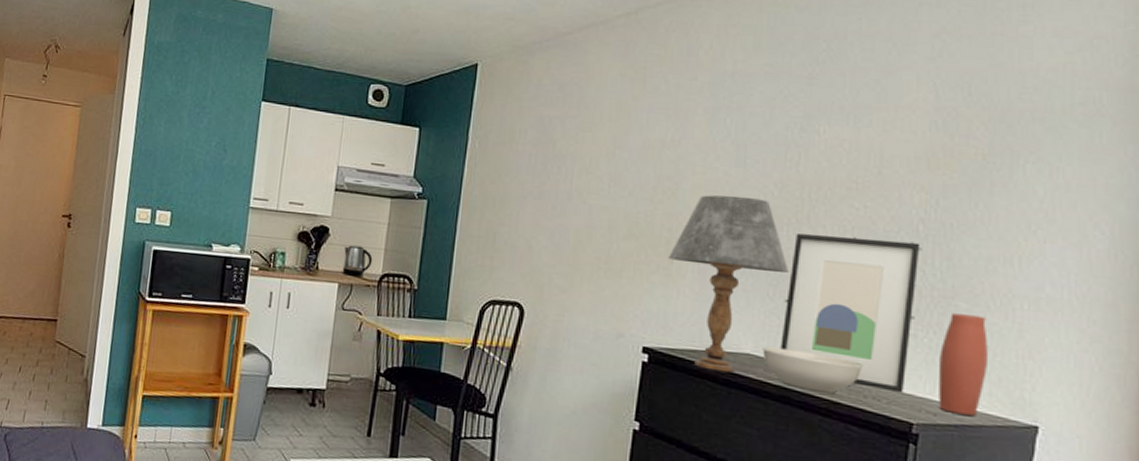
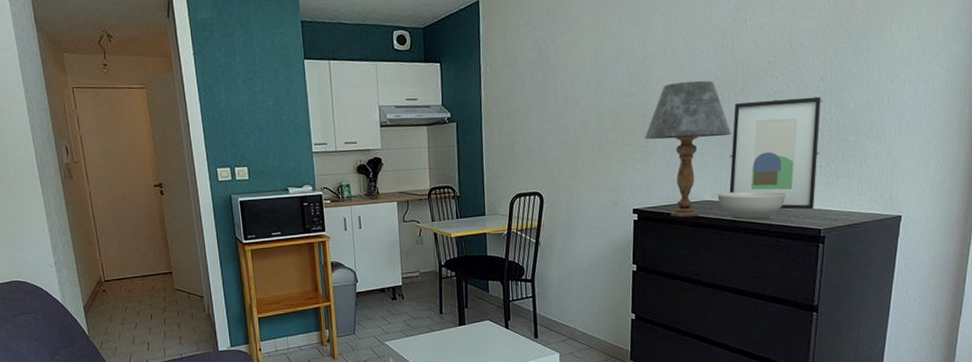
kettle: present [342,245,373,277] -> none [397,169,421,194]
vase: present [939,313,988,417] -> none [837,144,868,218]

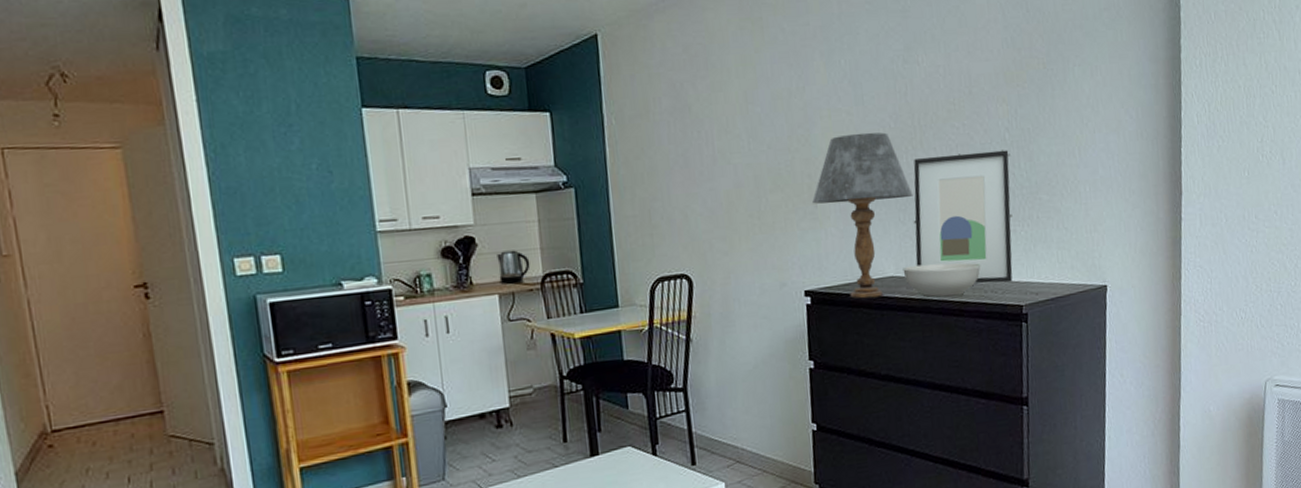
kettle: none [397,169,421,194] -> present [496,250,530,284]

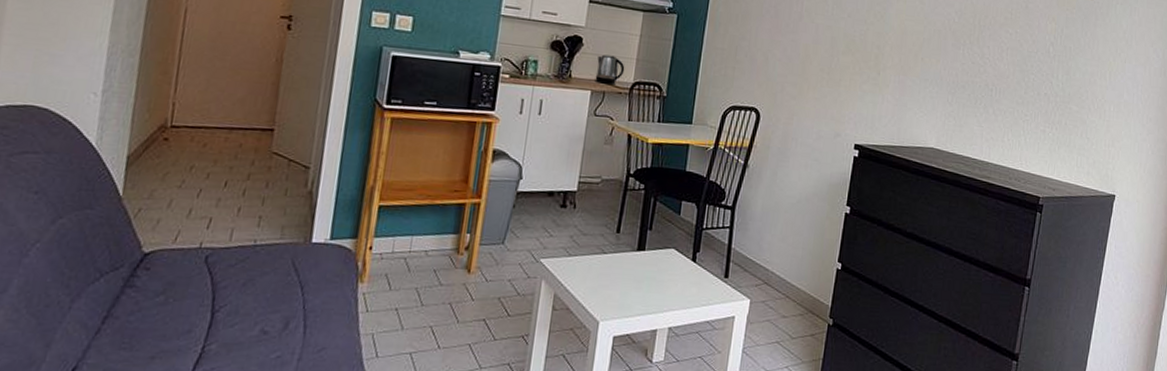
table lamp: present [812,132,913,299] -> none [877,19,963,164]
bowl: present [903,262,981,297] -> none [942,141,1010,177]
picture frame: present [913,150,1013,284] -> none [955,52,1051,175]

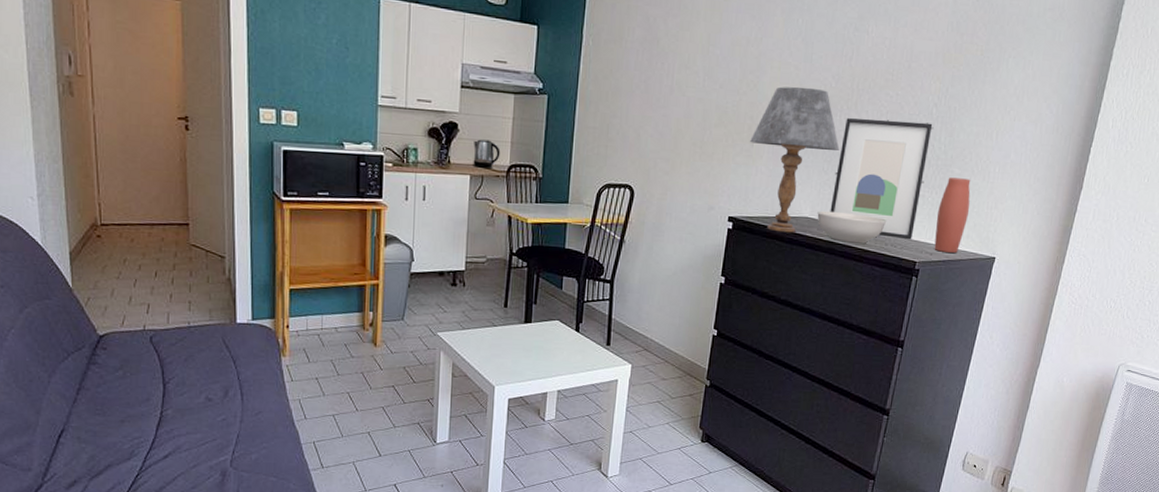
table lamp: none [877,19,963,164] -> present [750,86,840,233]
bowl: none [942,141,1010,177] -> present [817,210,887,244]
picture frame: none [955,52,1051,175] -> present [830,118,934,240]
vase: none [1056,114,1088,190] -> present [934,177,971,254]

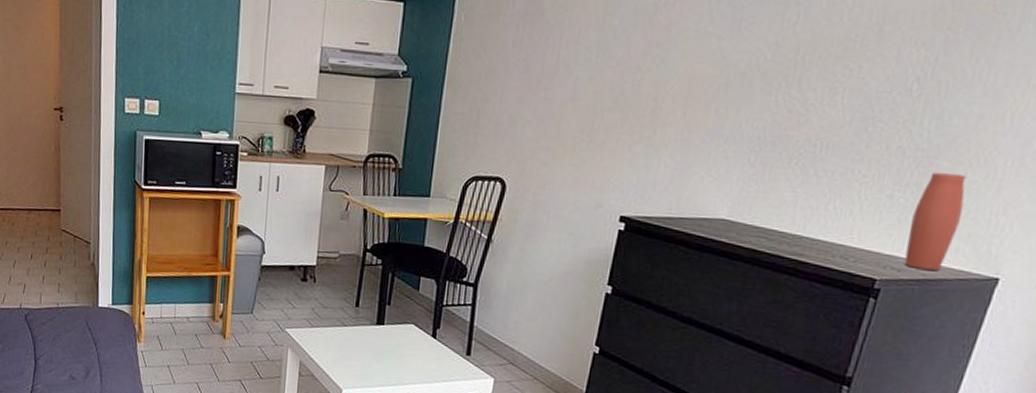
kettle: present [473,139,501,168] -> none [328,127,358,158]
table lamp: present [750,86,840,233] -> none [652,60,774,238]
bowl: present [817,210,887,244] -> none [737,211,836,254]
picture frame: present [830,118,934,240] -> none [755,98,913,252]

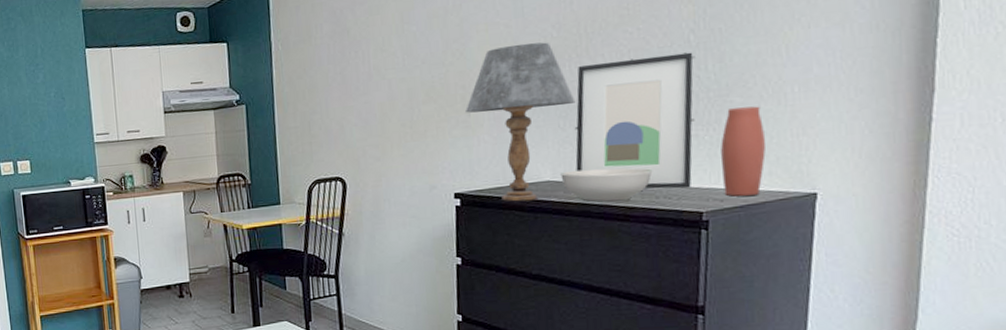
table lamp: none [652,60,774,238] -> present [466,42,576,202]
bowl: none [737,211,836,254] -> present [560,168,653,202]
picture frame: none [755,98,913,252] -> present [574,52,695,189]

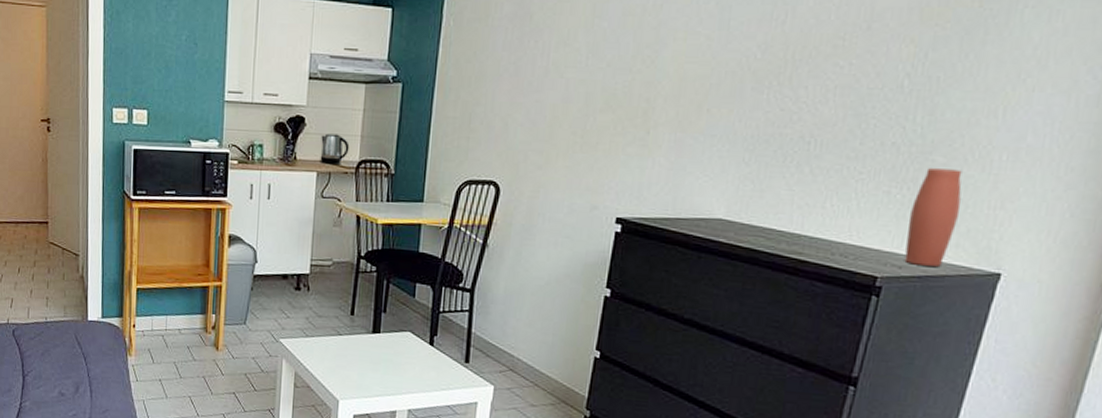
kettle: none [182,156,208,184] -> present [320,133,350,165]
table lamp: present [466,42,576,202] -> none [645,60,767,238]
bowl: present [560,168,653,202] -> none [734,211,834,253]
picture frame: present [574,52,695,189] -> none [752,96,905,249]

